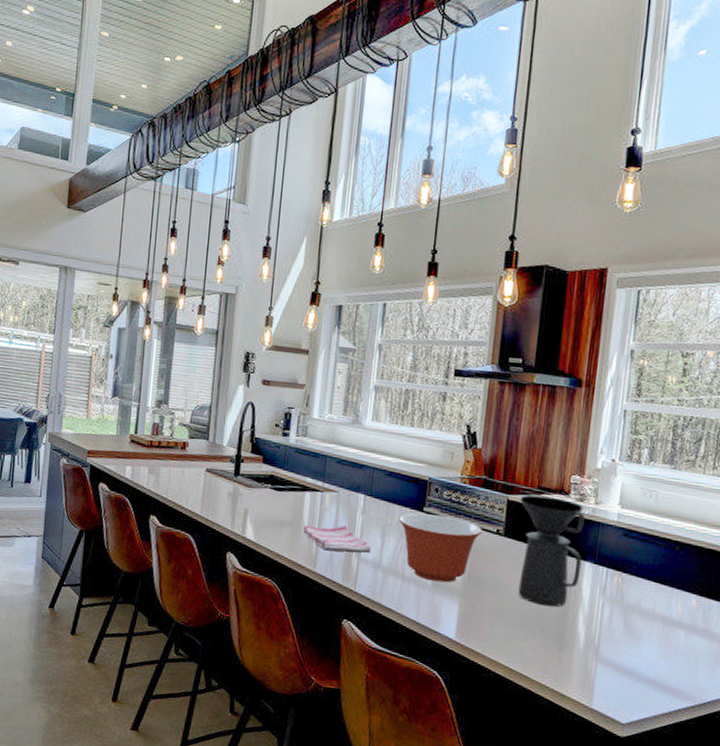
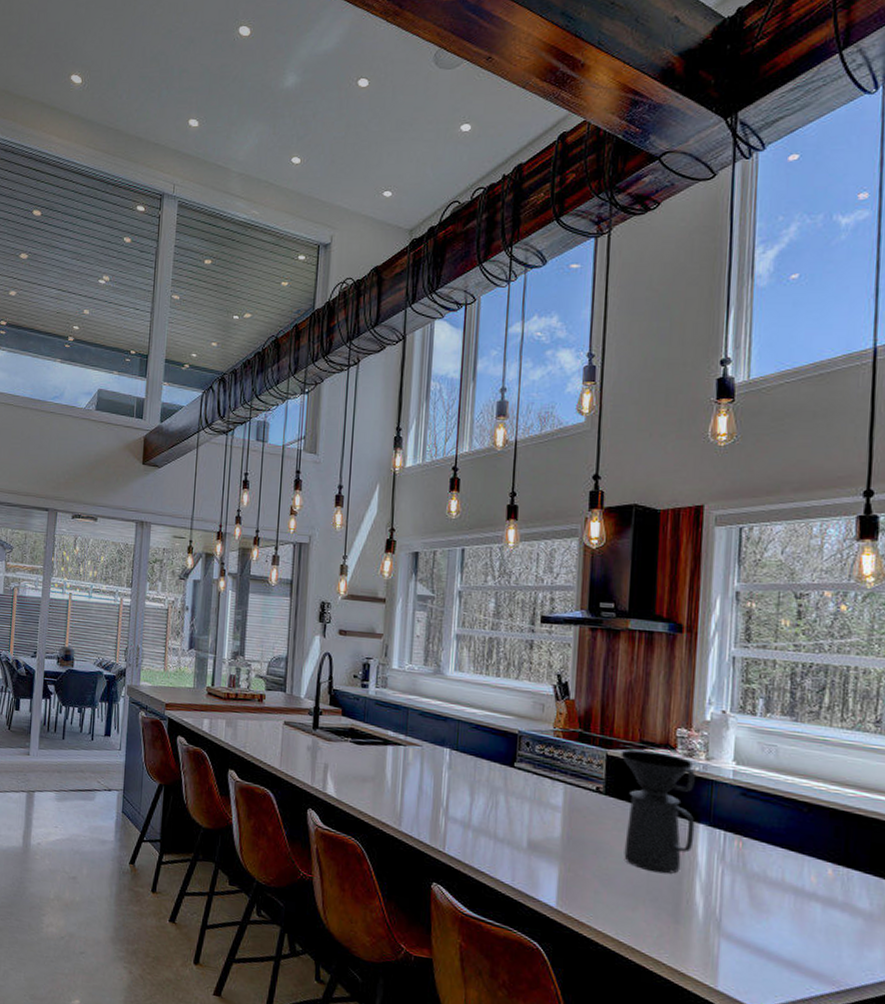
dish towel: present [303,525,372,553] -> none [386,781,460,811]
mixing bowl: present [398,513,482,583] -> none [488,769,580,845]

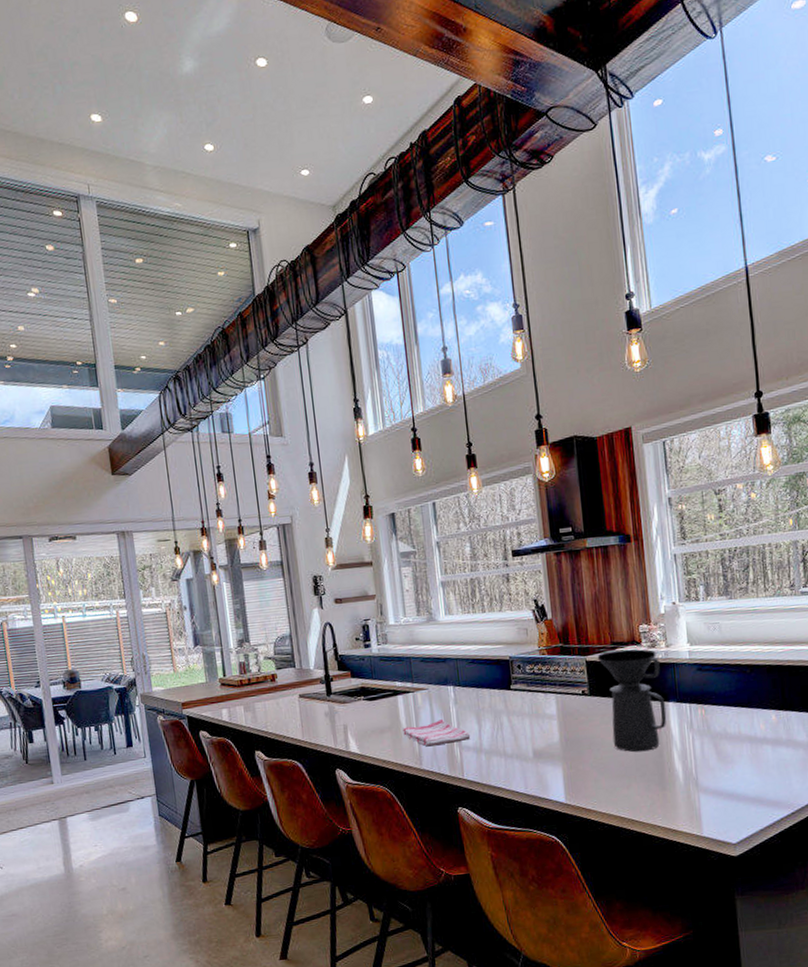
dish towel: none [386,781,460,811] -> present [403,719,471,747]

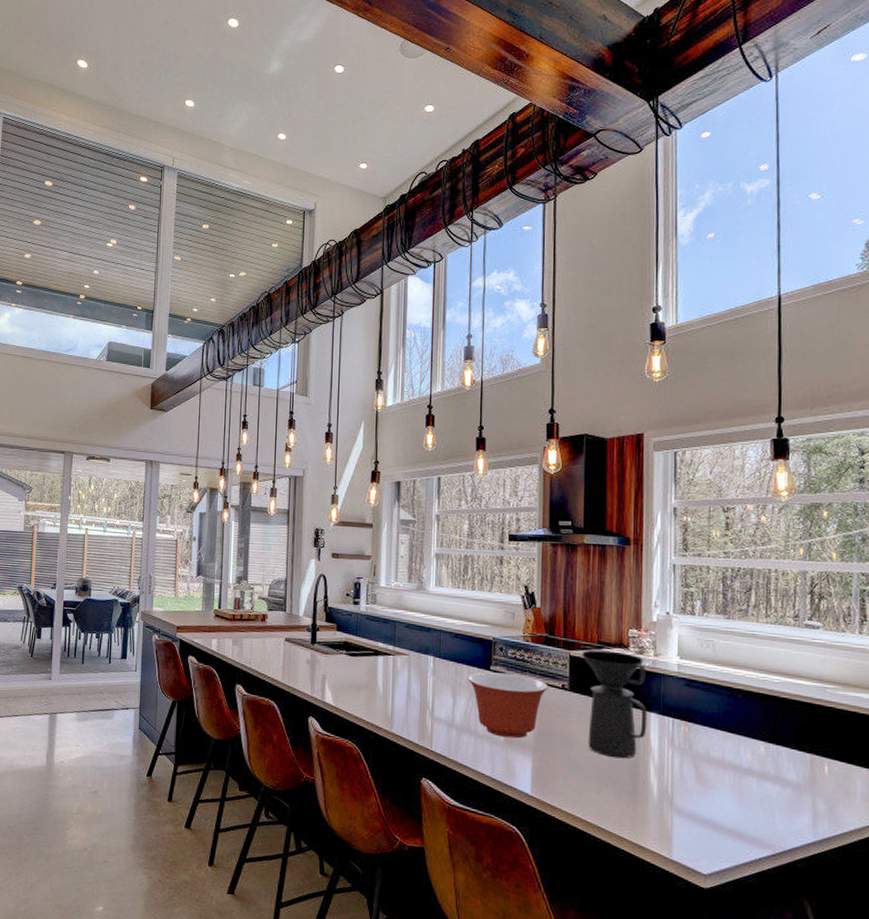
dish towel: present [403,719,471,747] -> none [378,687,444,713]
mixing bowl: none [489,689,569,753] -> present [467,672,548,739]

